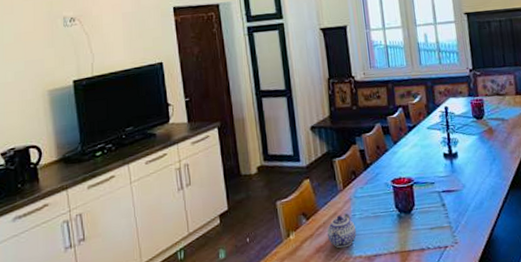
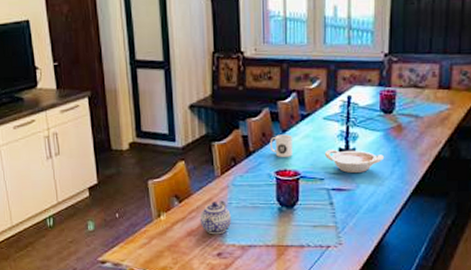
mug: none [383,145,405,167] -> present [269,134,293,157]
bowl: none [431,153,483,175] -> present [324,149,385,173]

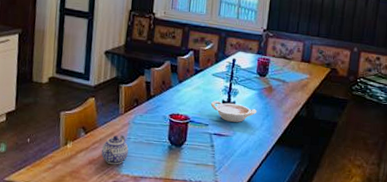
mug: present [269,134,293,157] -> none [167,84,187,104]

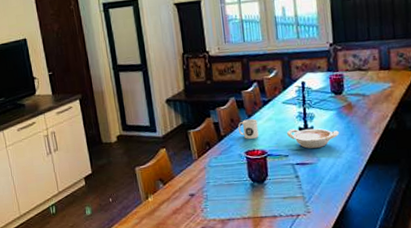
teapot: present [101,135,129,165] -> none [182,180,211,212]
mug: none [167,84,187,104] -> present [237,119,259,139]

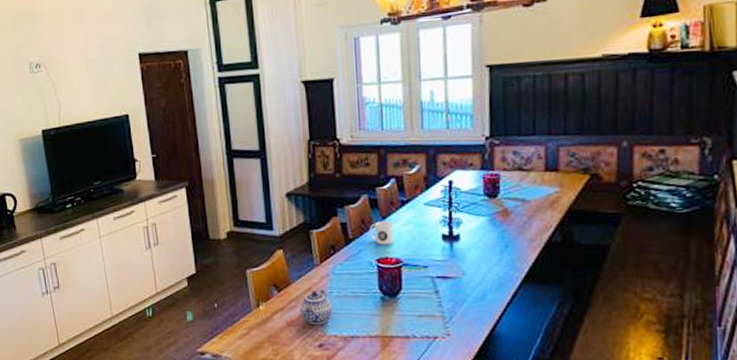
teapot: none [182,180,211,212] -> present [299,289,332,325]
bowl: present [286,128,340,149] -> none [427,235,492,260]

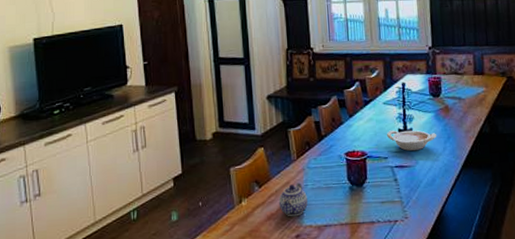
mug: present [369,221,394,244] -> none [338,118,359,140]
bowl: none [427,235,492,260] -> present [386,130,437,151]

